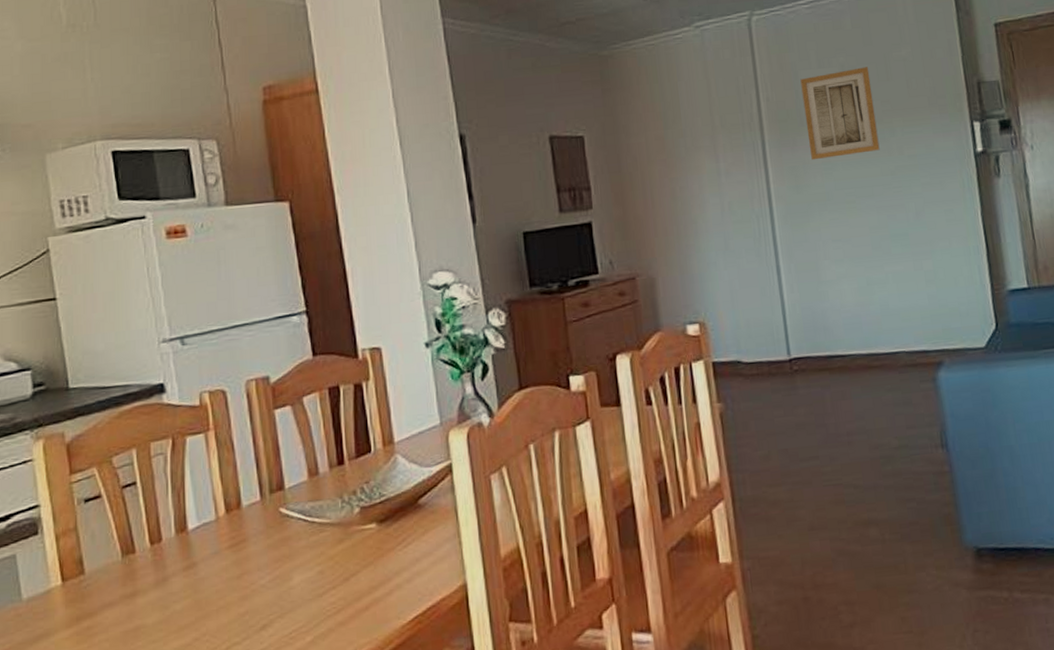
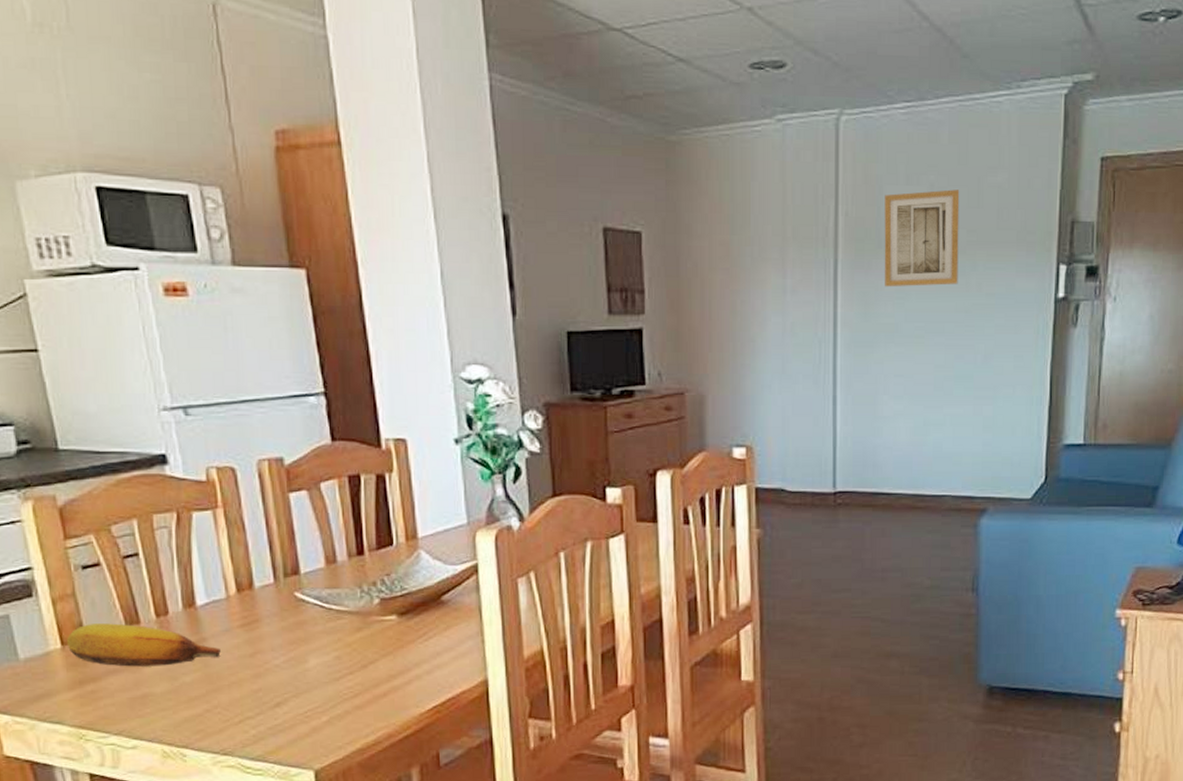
fruit: none [66,554,210,599] -> present [66,623,221,667]

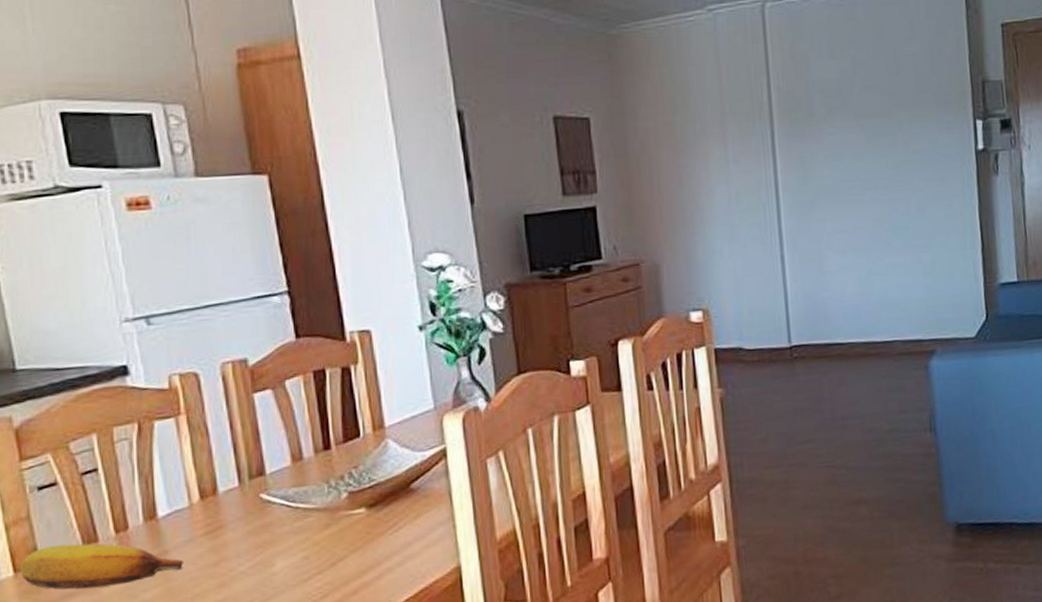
wall art: present [884,189,960,287] -> none [811,60,886,152]

